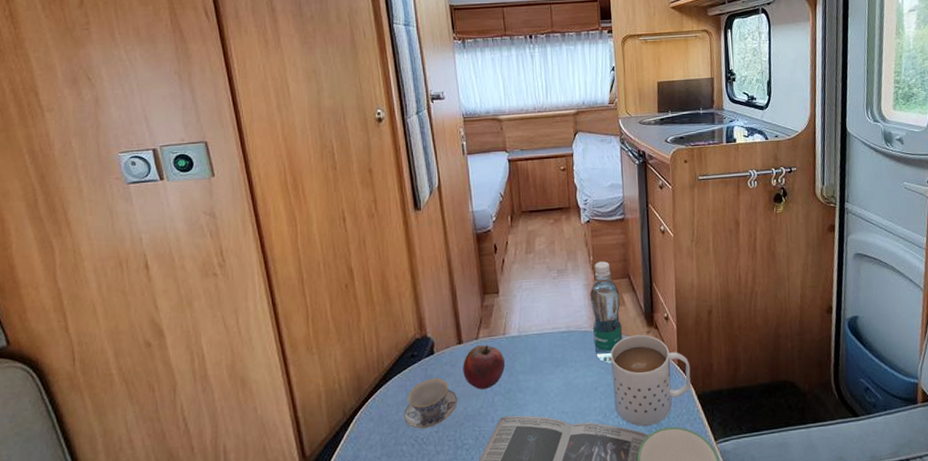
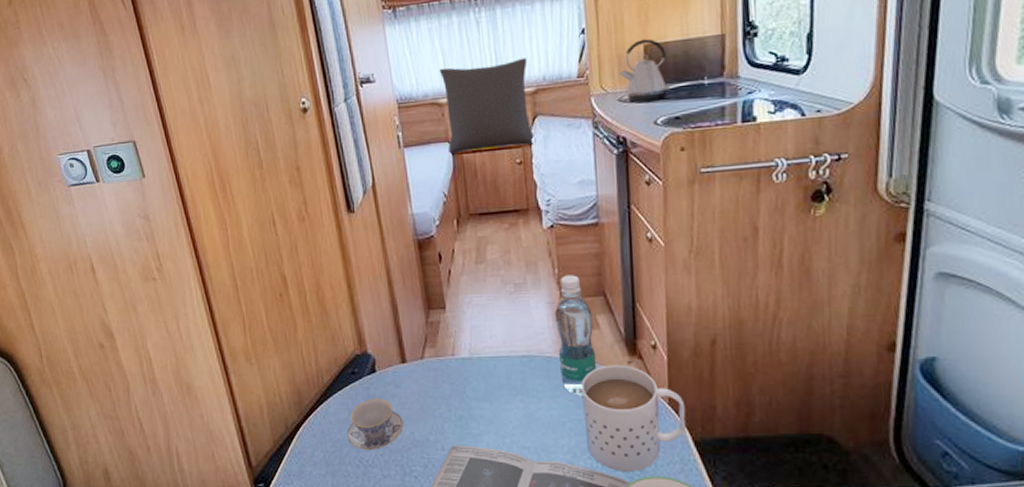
fruit: present [463,345,506,389] -> none [407,366,456,414]
pillow: none [499,86,577,161] -> present [439,58,536,154]
kettle: none [640,77,677,126] -> present [619,38,671,104]

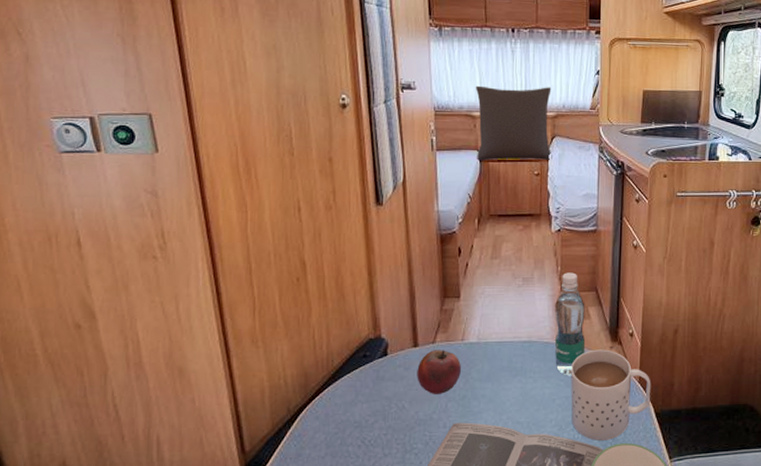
teacup: present [347,397,404,450] -> none [352,379,409,430]
fruit: none [407,366,456,414] -> present [417,350,462,394]
kettle: present [619,38,671,104] -> none [623,86,660,137]

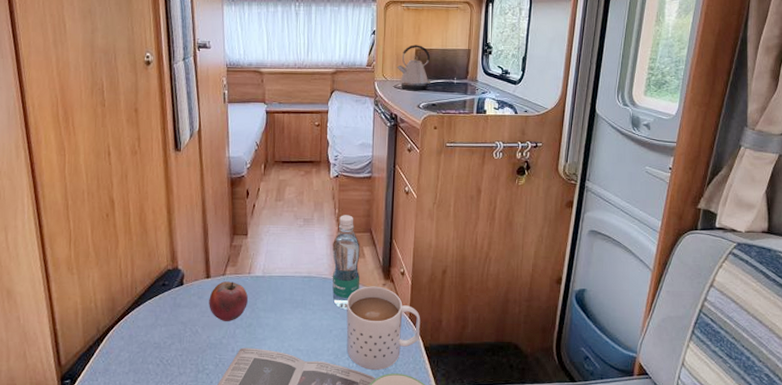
pillow: present [475,85,552,161] -> none [263,44,332,112]
kettle: none [623,86,660,137] -> present [397,45,431,91]

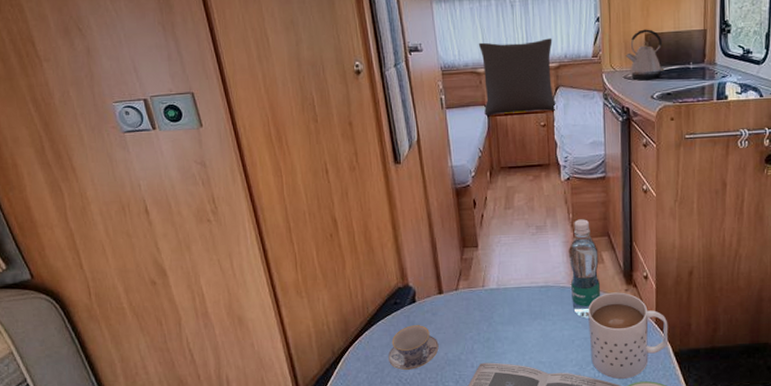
teacup: none [152,306,202,351] -> present [388,324,439,370]
fruit: present [209,281,249,321] -> none [443,296,485,337]
pillow: none [263,44,332,112] -> present [478,38,558,116]

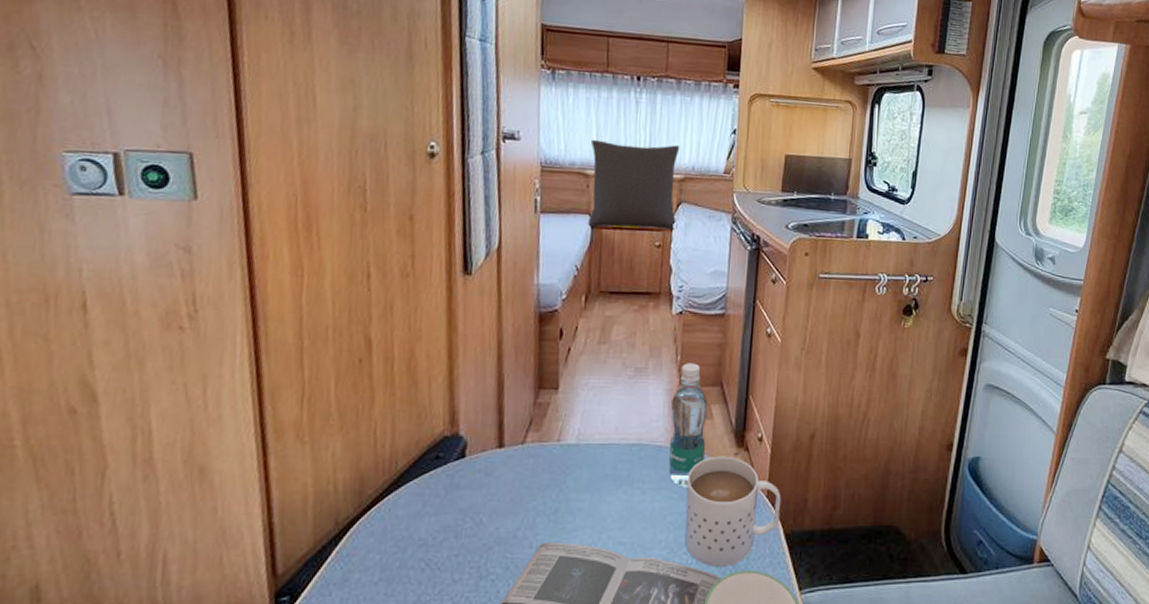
teacup: present [388,324,439,370] -> none [415,487,489,550]
kettle: present [625,29,665,81] -> none [761,149,804,208]

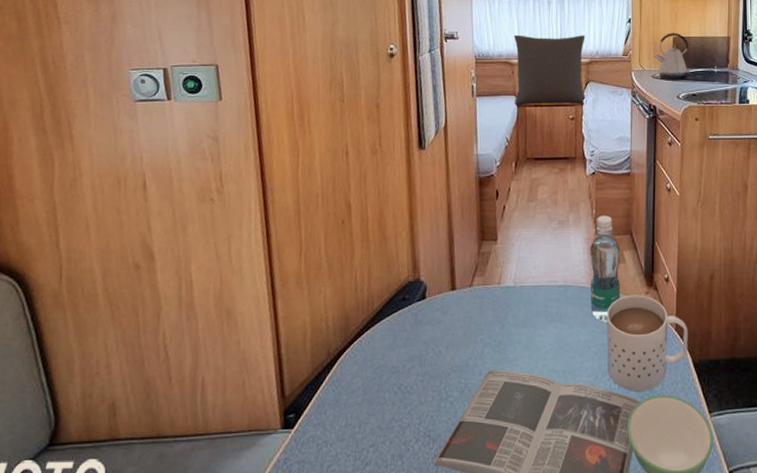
kettle: none [761,149,804,208] -> present [654,33,691,81]

